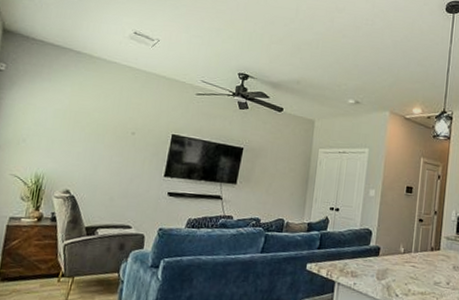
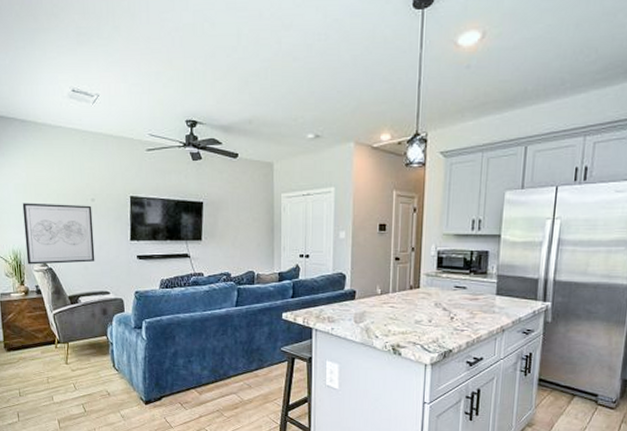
wall art: none [48,128,131,194] -> present [22,203,95,265]

